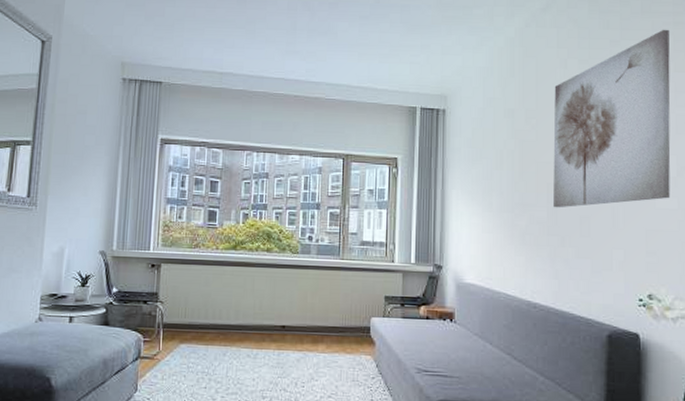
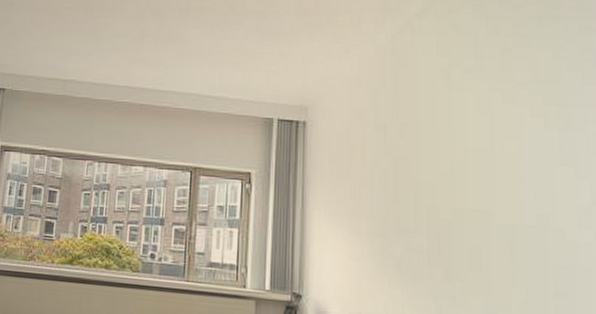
wall art: present [553,29,671,208] -> none [434,36,584,236]

